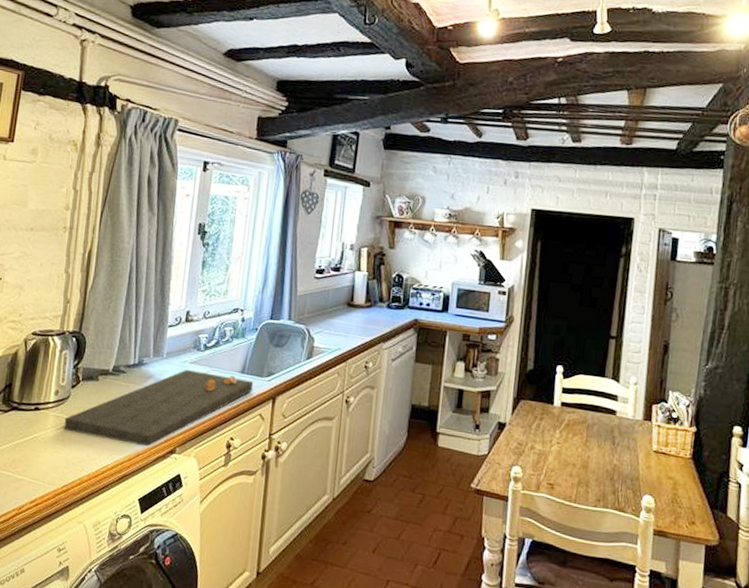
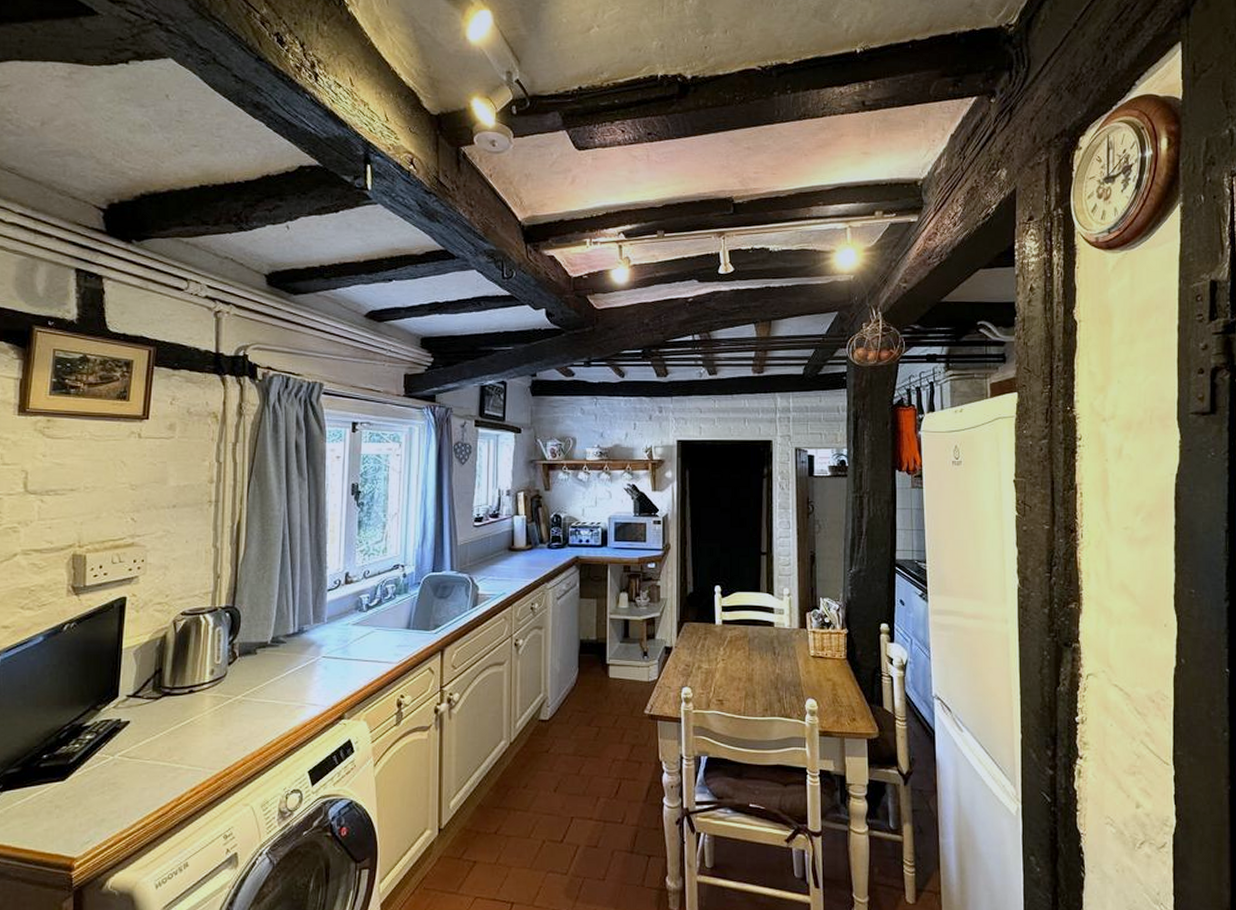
cutting board: present [64,370,254,447] -> none [222,632,420,716]

